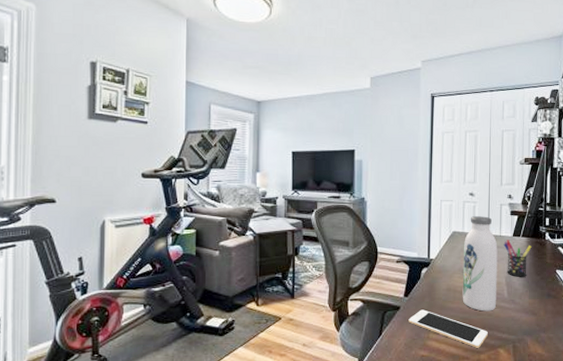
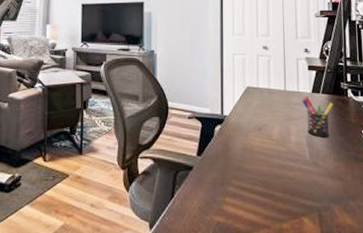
cell phone: present [408,309,488,348] -> none [202,170,290,216]
water bottle: present [462,216,498,312] -> none [259,71,298,175]

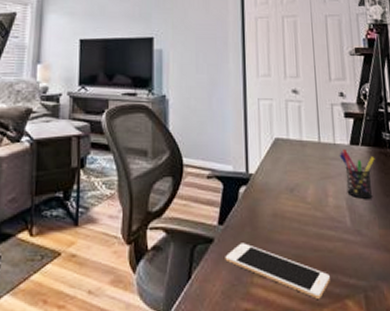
cell phone: none [202,170,290,216] -> present [225,243,330,299]

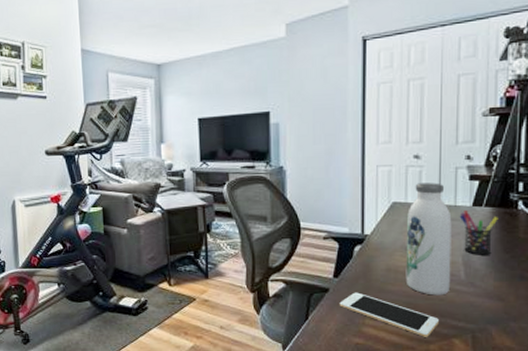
water bottle: none [290,119,338,246] -> present [405,183,452,296]

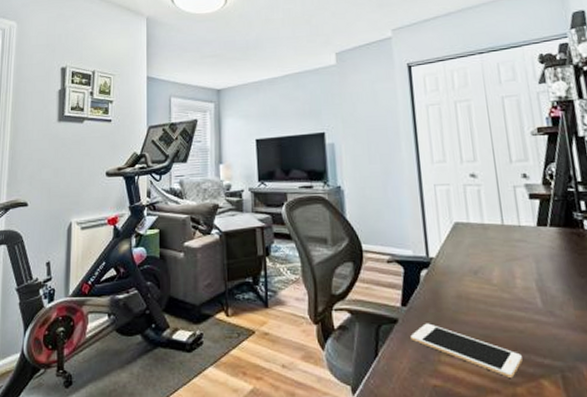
water bottle: present [405,183,452,296] -> none [471,202,529,327]
pen holder: present [459,211,498,255] -> none [525,231,566,280]

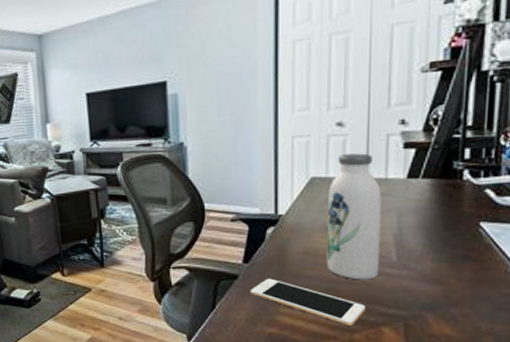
water bottle: none [471,202,529,327] -> present [326,153,382,280]

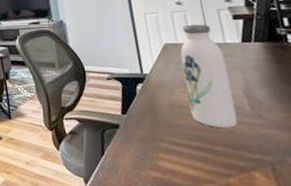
cell phone: present [250,278,365,326] -> none [131,127,234,170]

